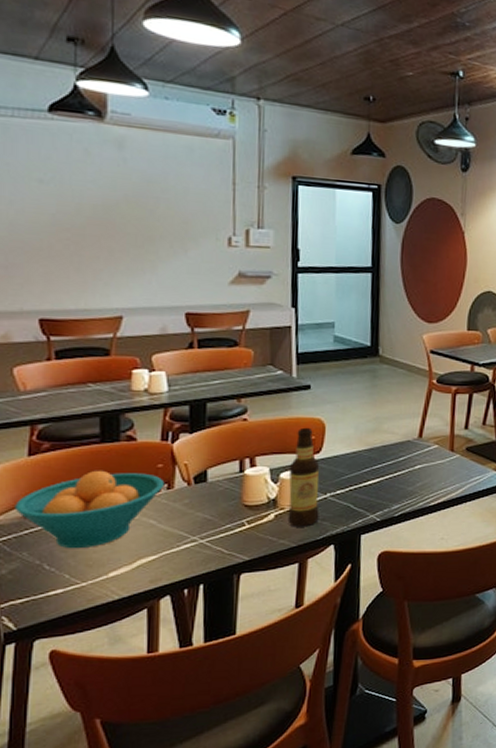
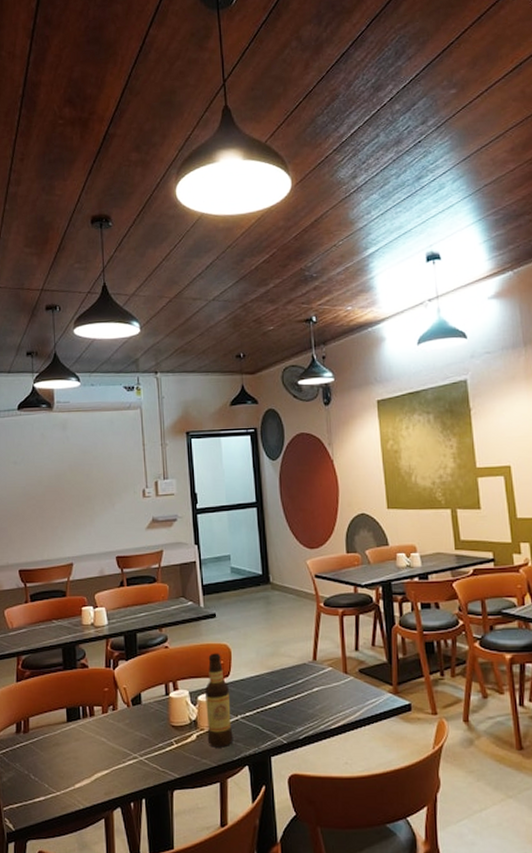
fruit bowl: present [15,470,165,549] -> none [9,693,111,762]

